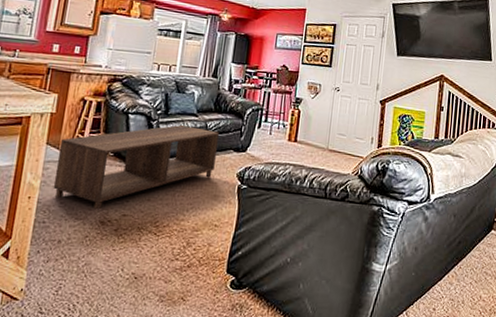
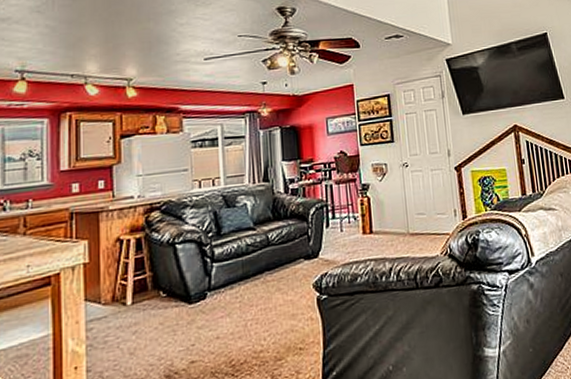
coffee table: present [53,124,219,210] -> none [101,241,286,364]

